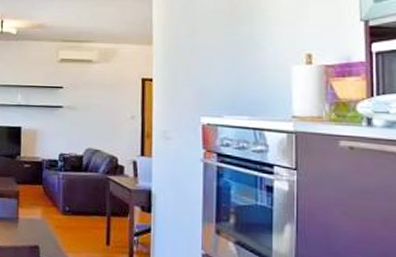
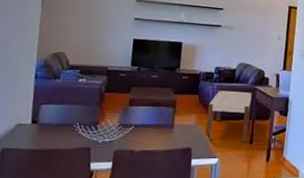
bench: none [53,180,105,244] -> present [205,90,252,143]

